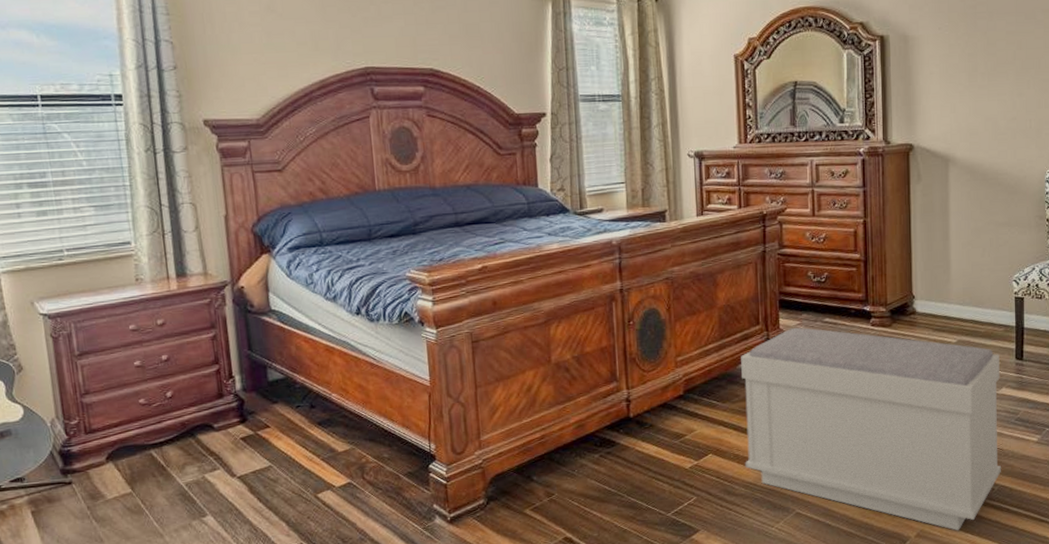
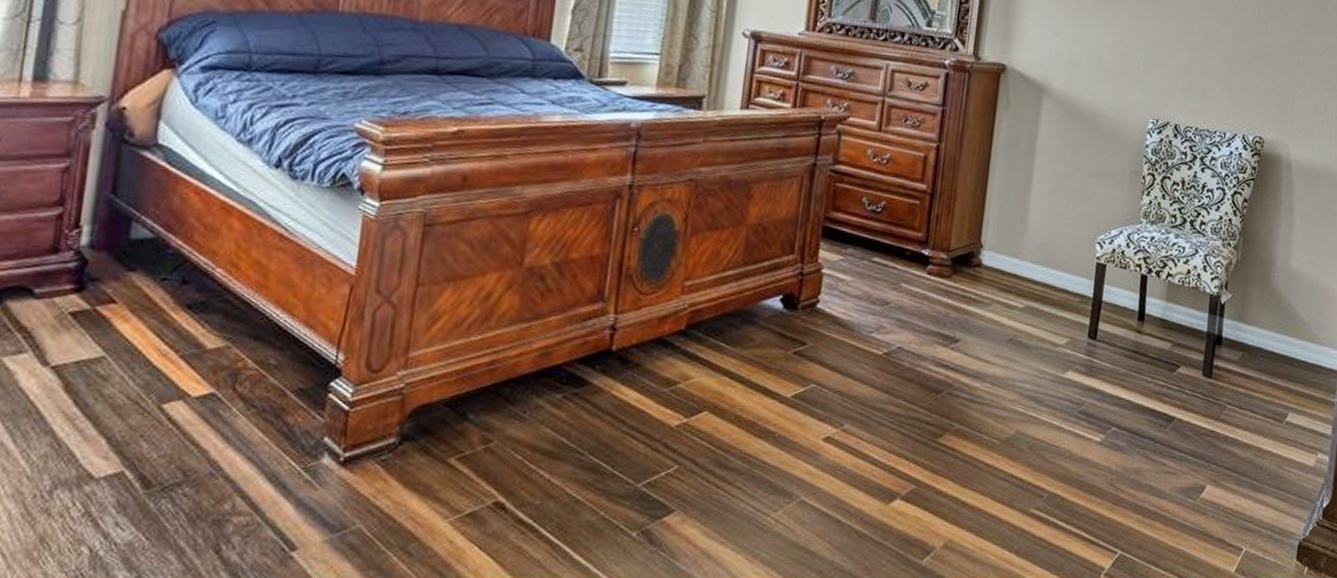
bench: present [741,327,1001,531] -> none [746,263,1070,546]

